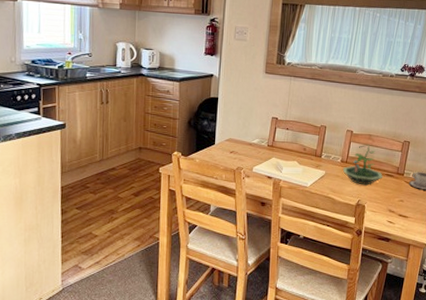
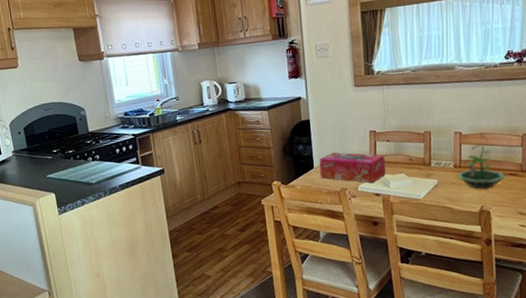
tissue box: none [220,132,282,166] -> present [319,152,386,183]

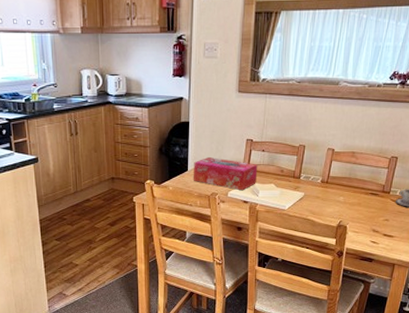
terrarium: present [457,144,505,189] -> none [323,163,367,206]

